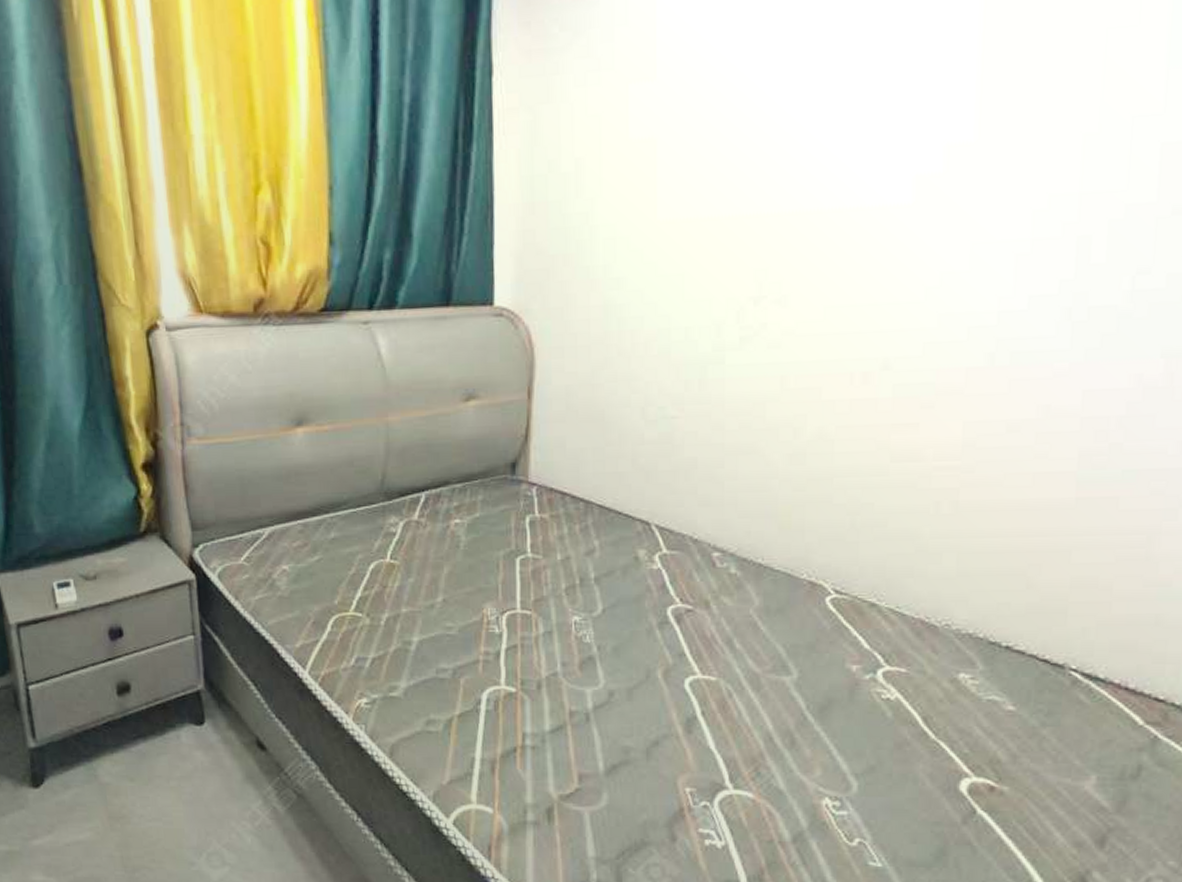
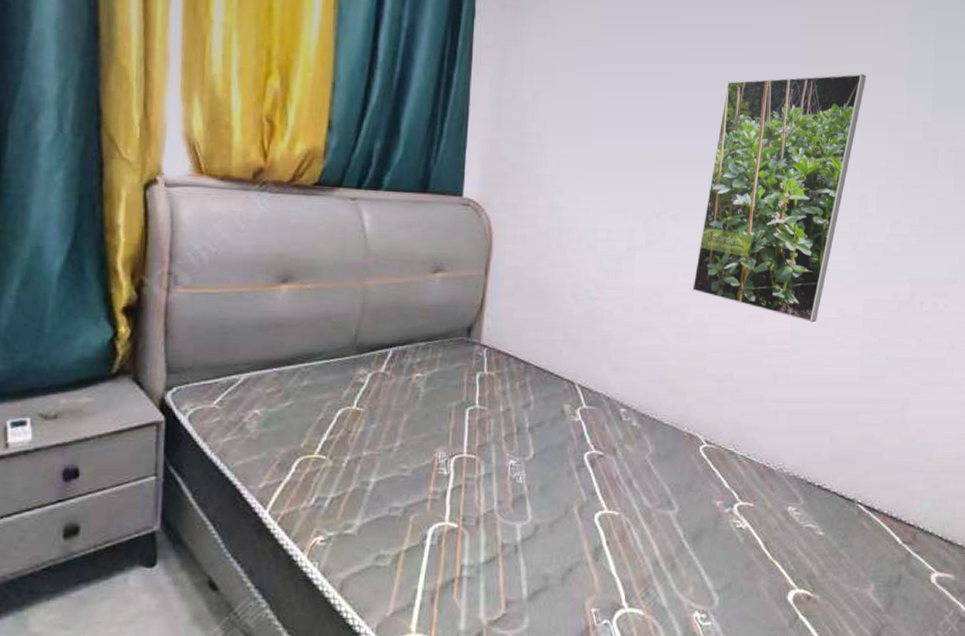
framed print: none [808,51,1092,428] -> present [691,73,867,323]

